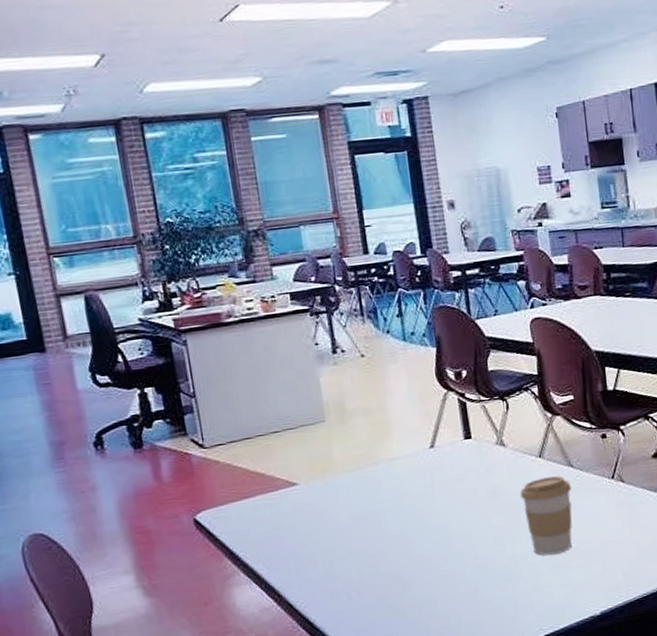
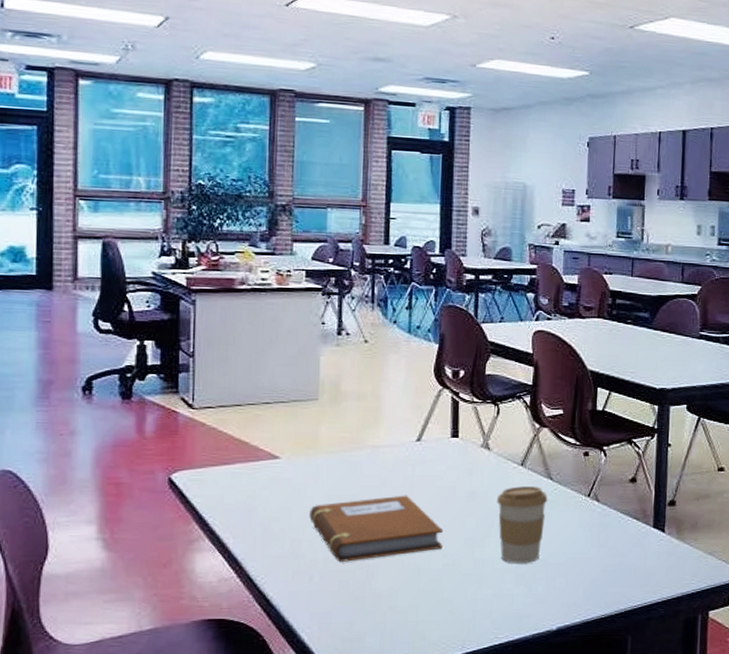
notebook: none [336,503,474,577] -> present [309,495,444,562]

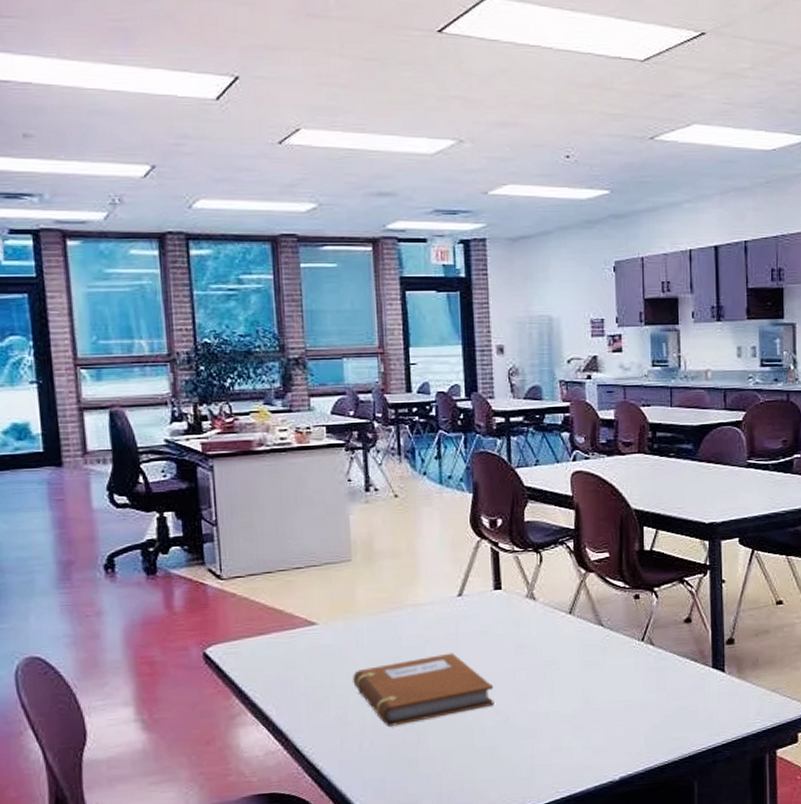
coffee cup: present [496,486,548,563] -> none [546,634,601,715]

